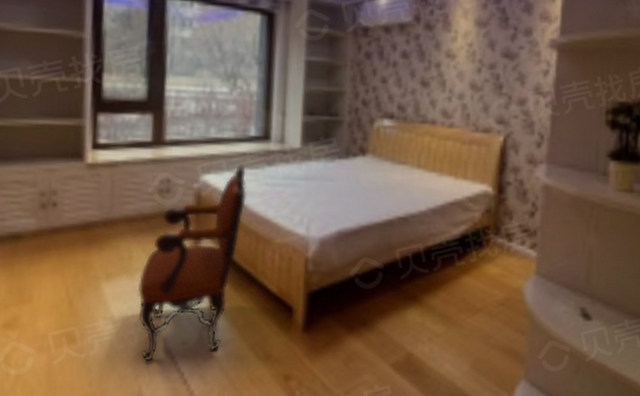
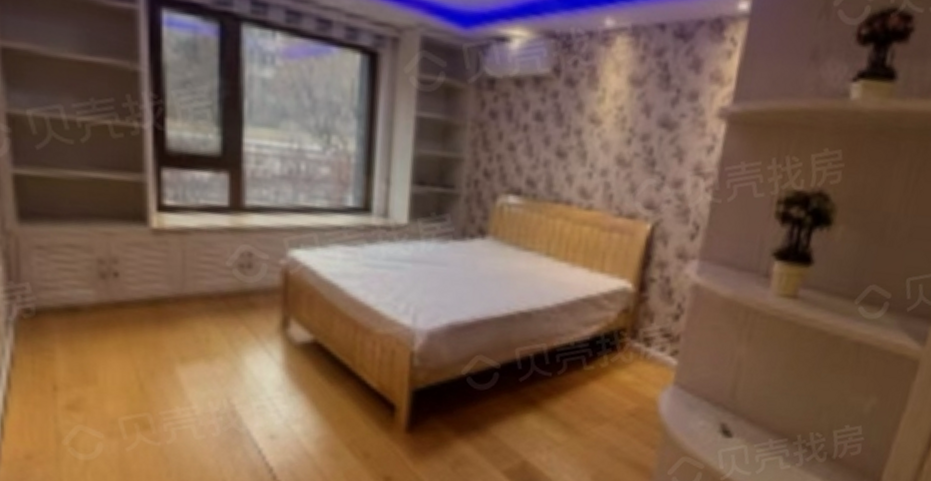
armchair: present [138,164,247,362] -> none [218,239,344,455]

